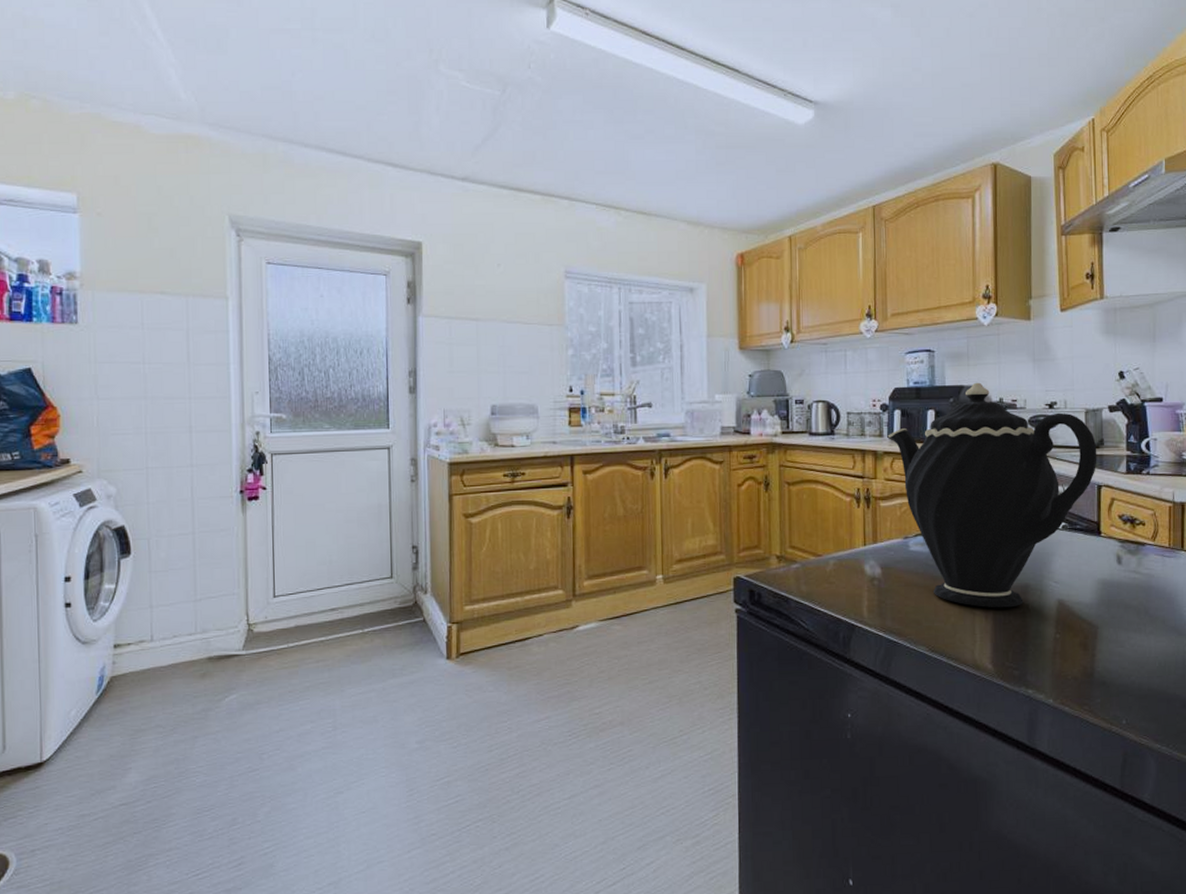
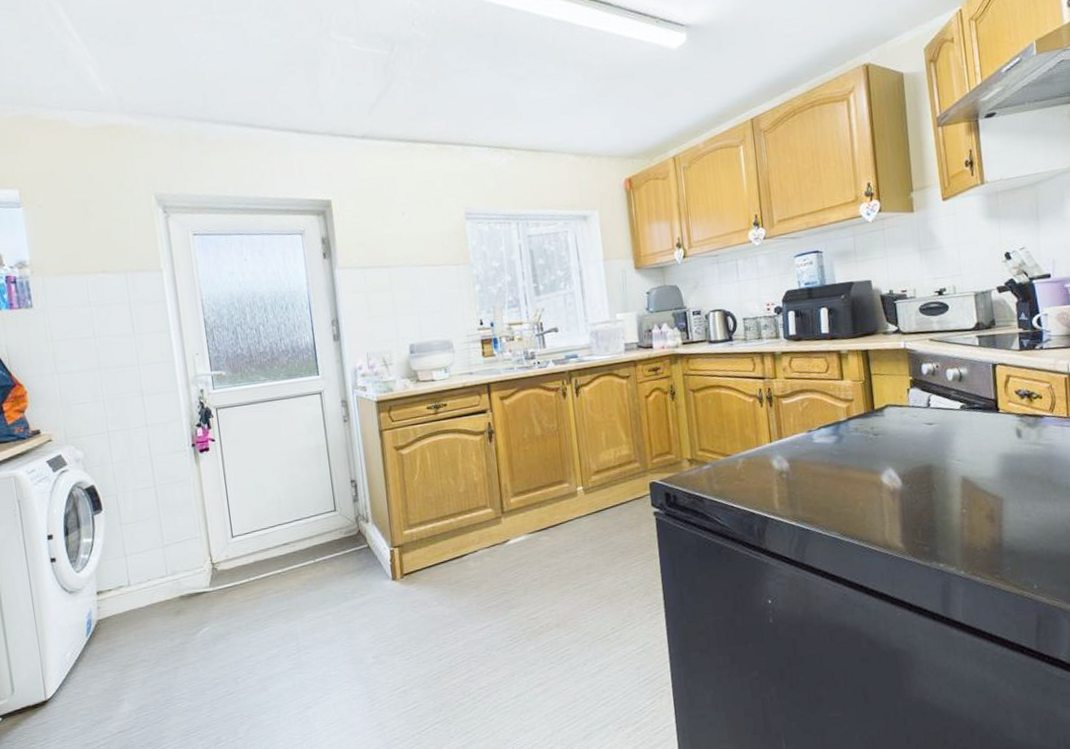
teapot: present [887,382,1097,608] -> none [783,277,990,490]

